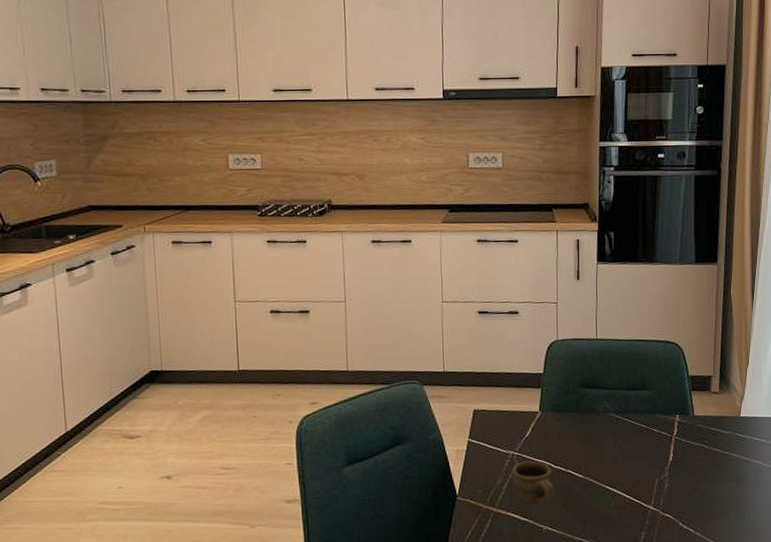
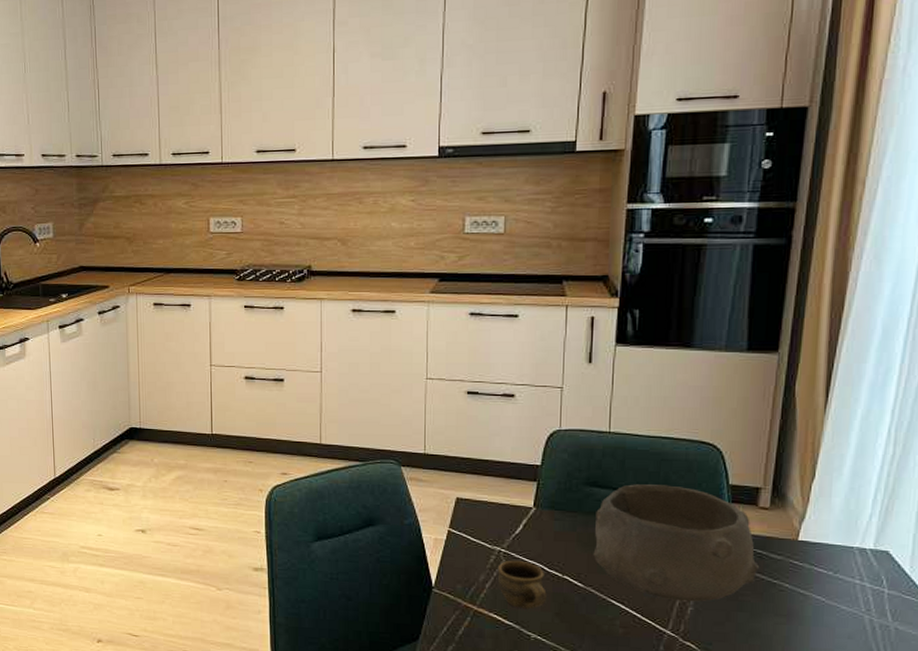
bowl: none [590,380,714,480] -> present [593,484,759,602]

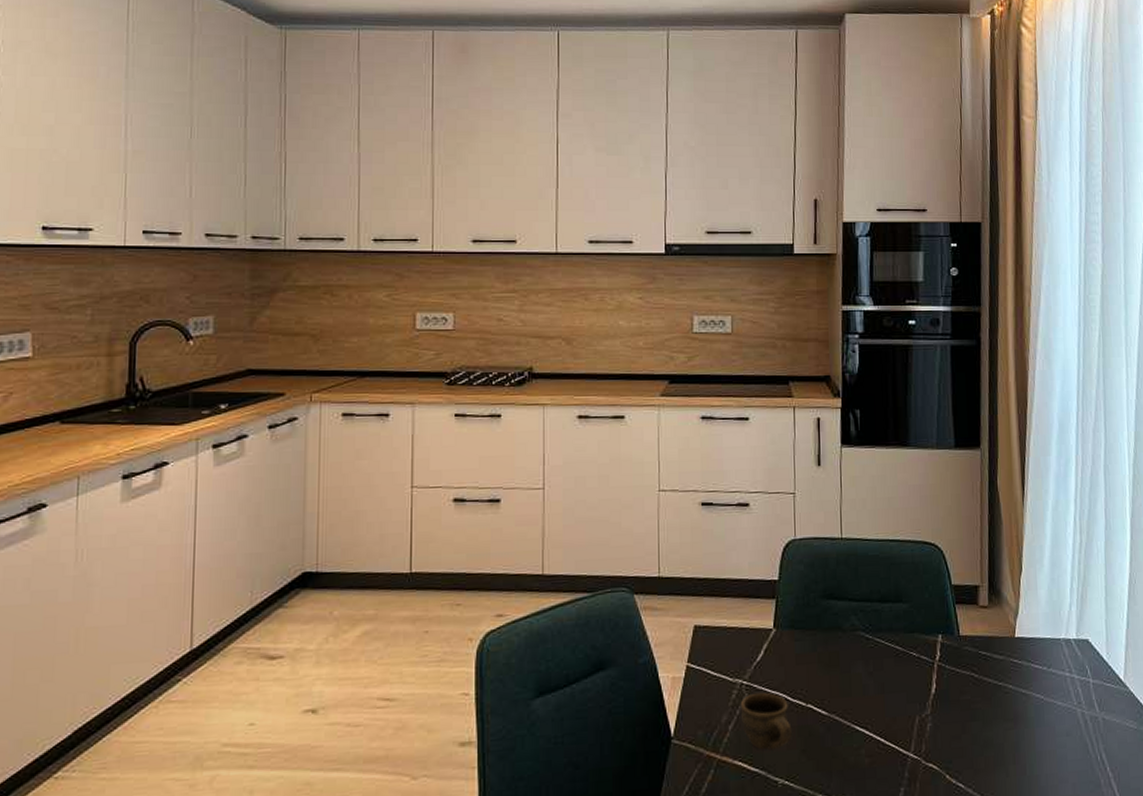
bowl: present [593,484,759,602] -> none [834,590,985,718]

